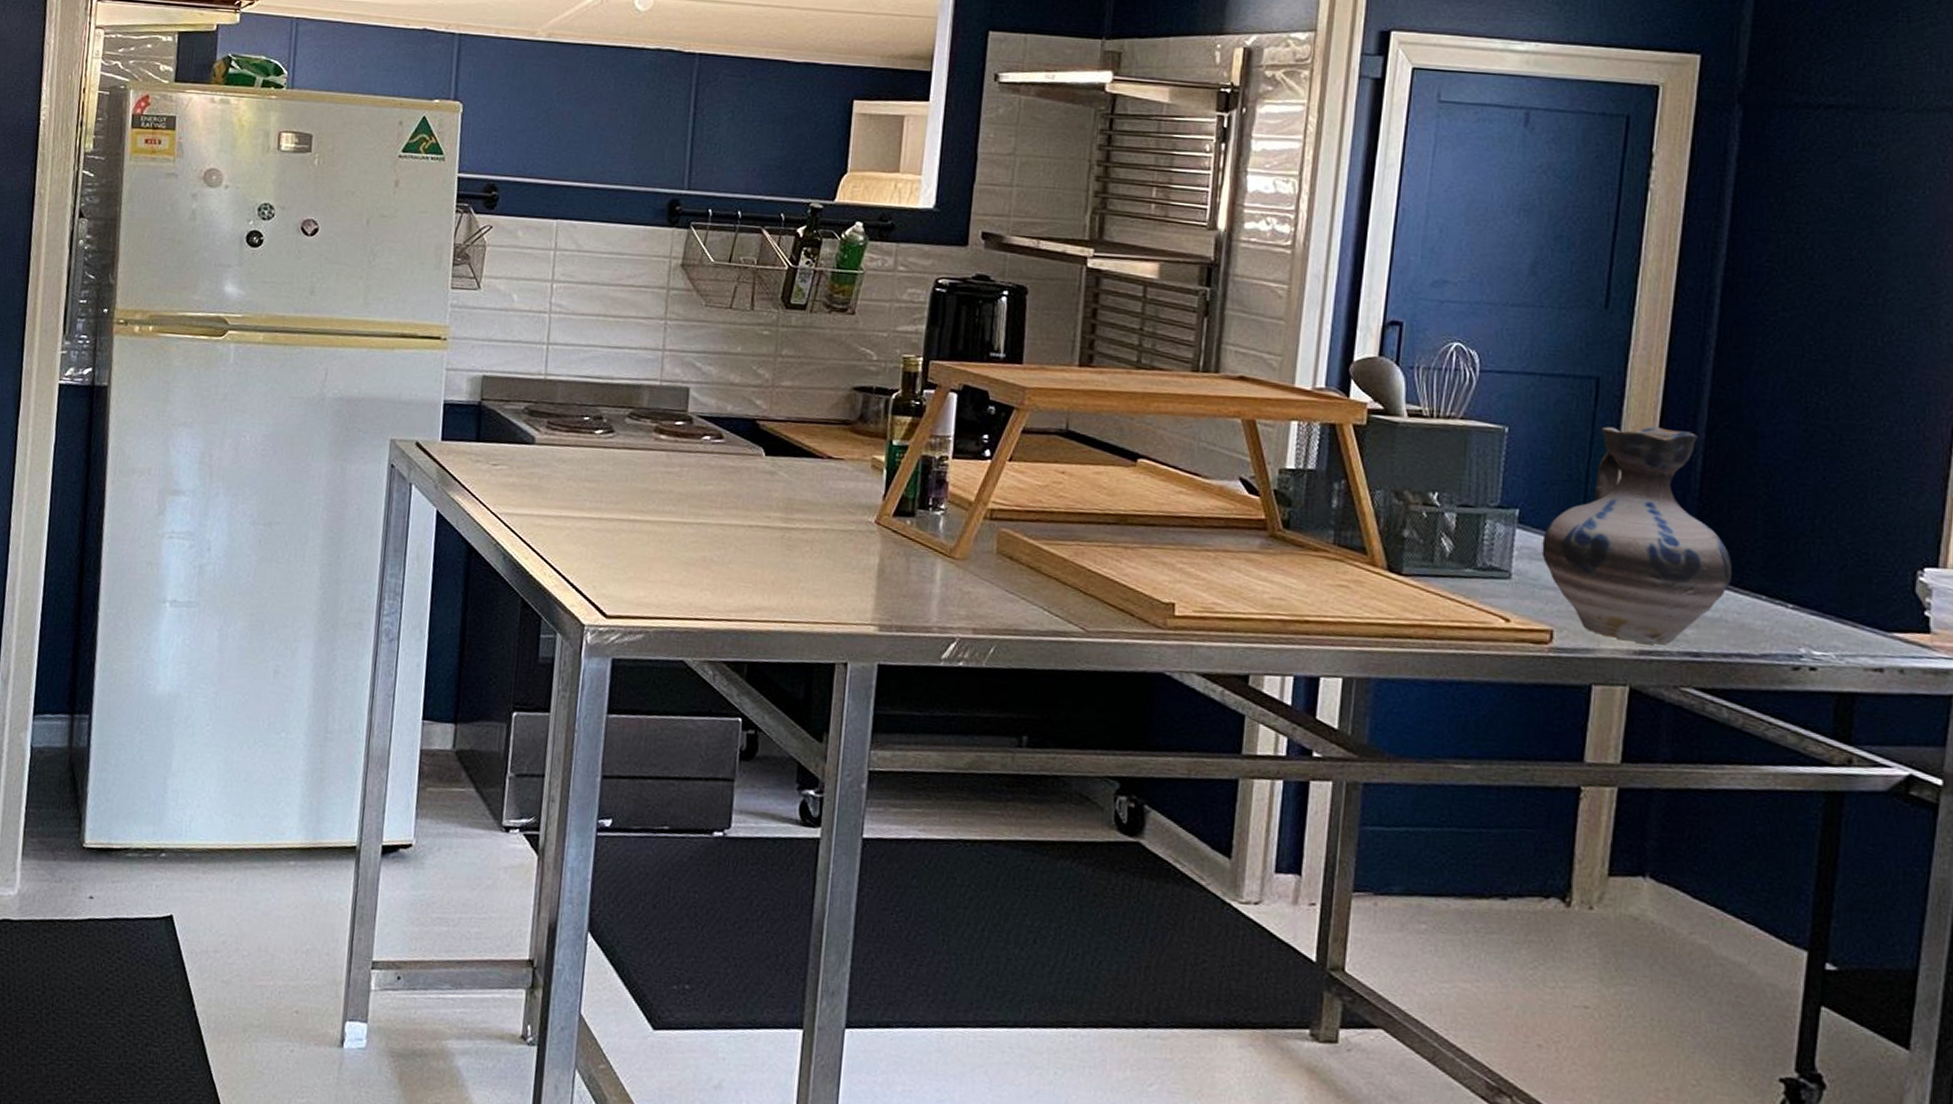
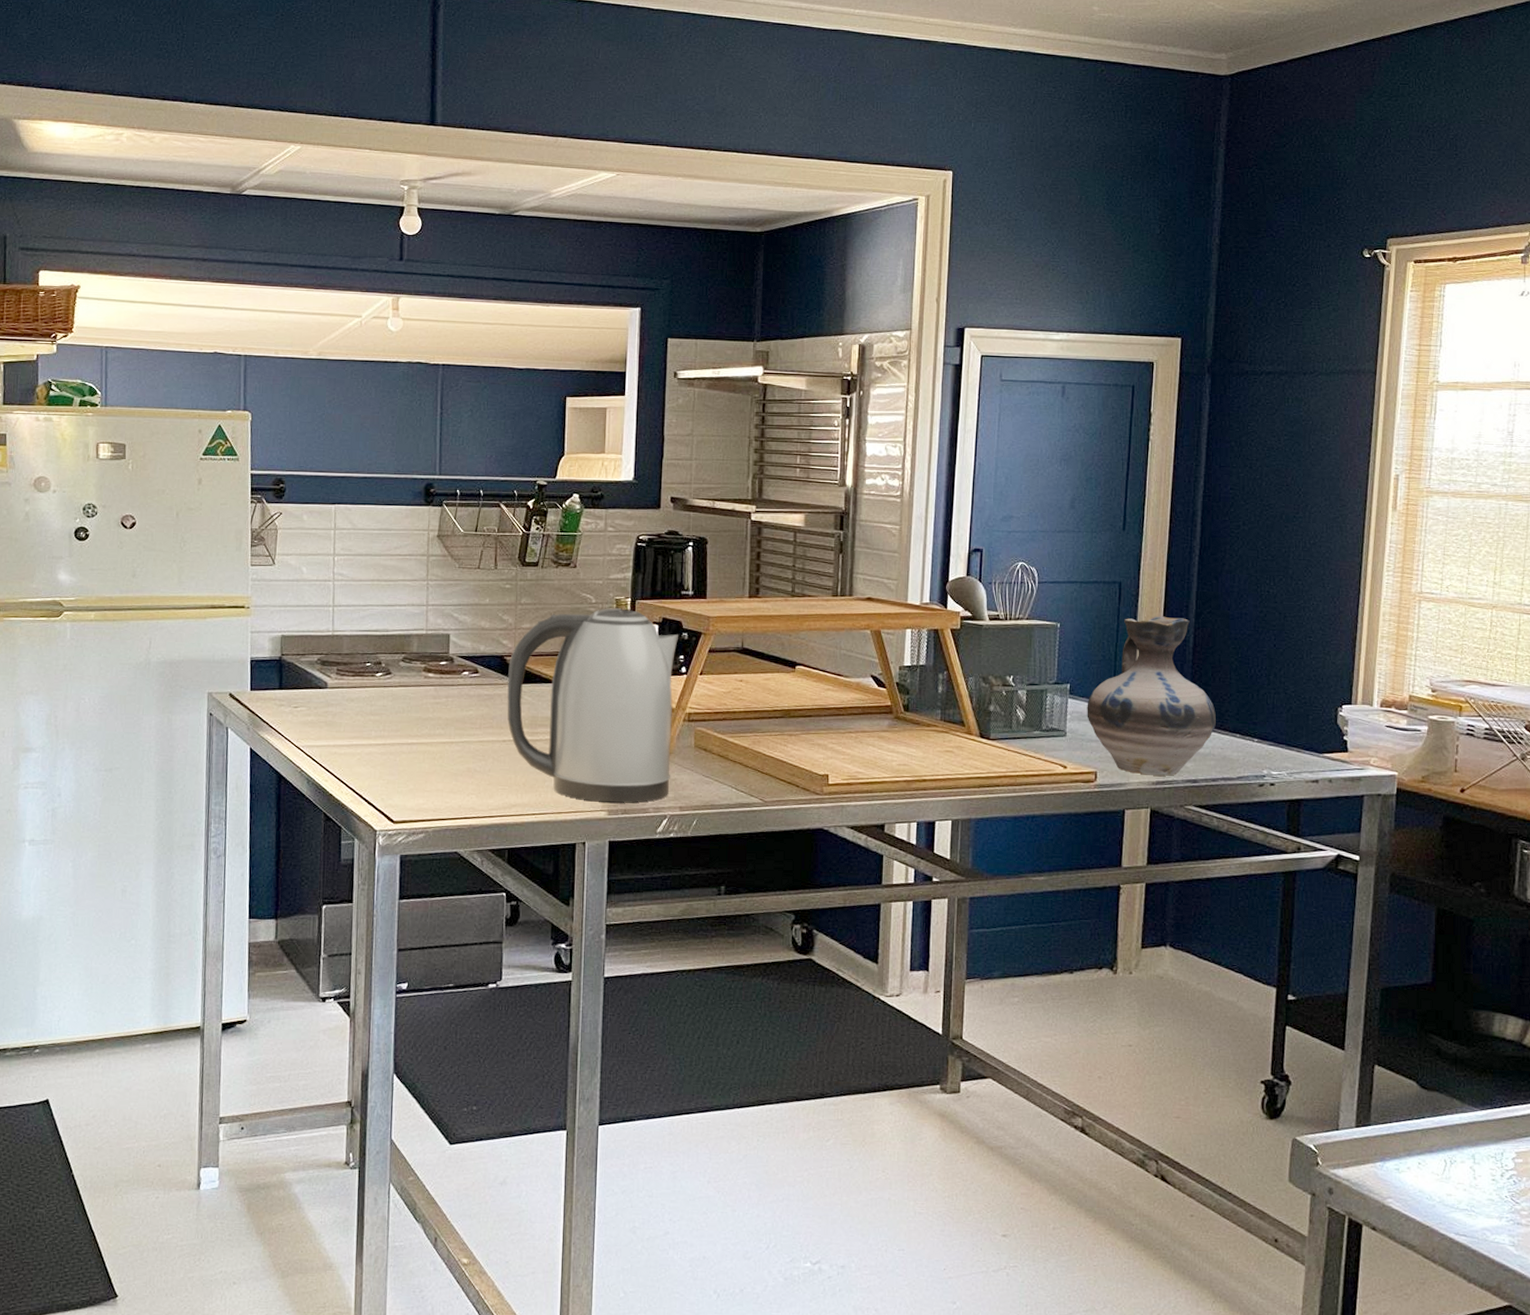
kettle: none [756,367,983,618] -> present [507,607,678,803]

